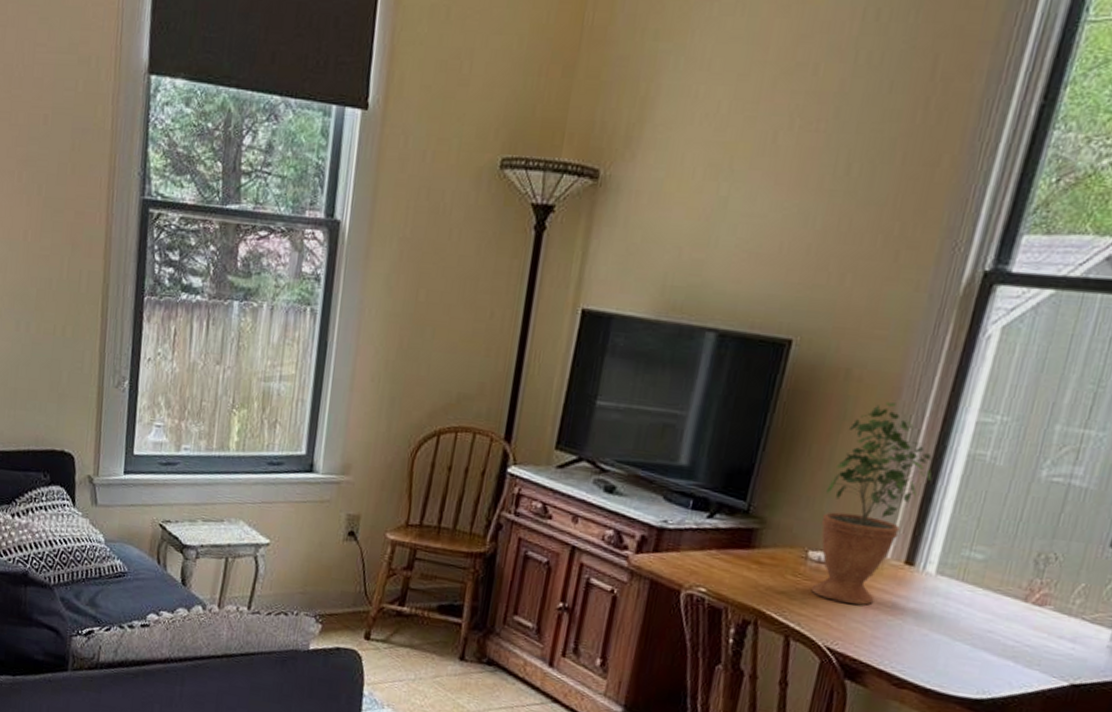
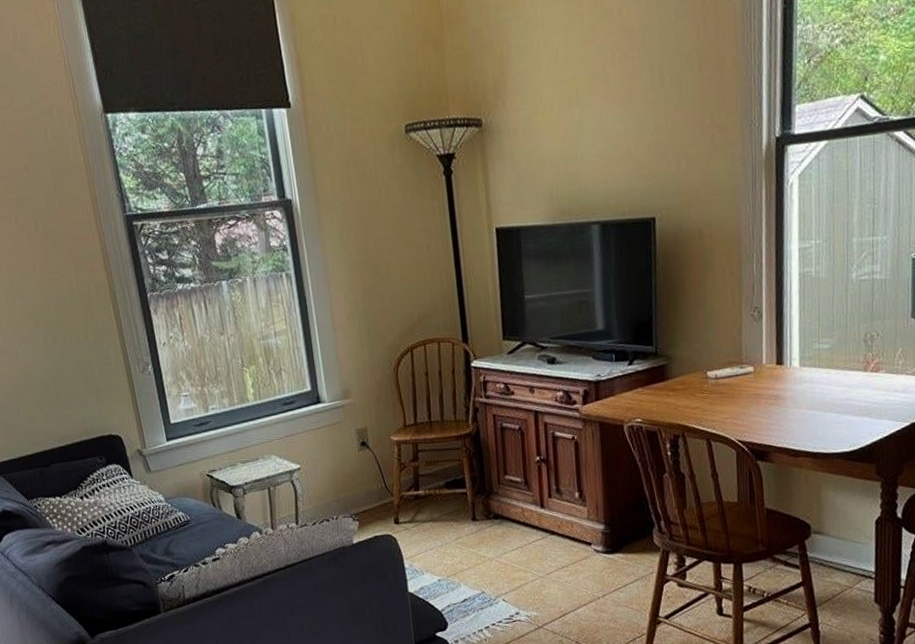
potted plant: present [811,402,932,605] -> none [708,248,779,405]

